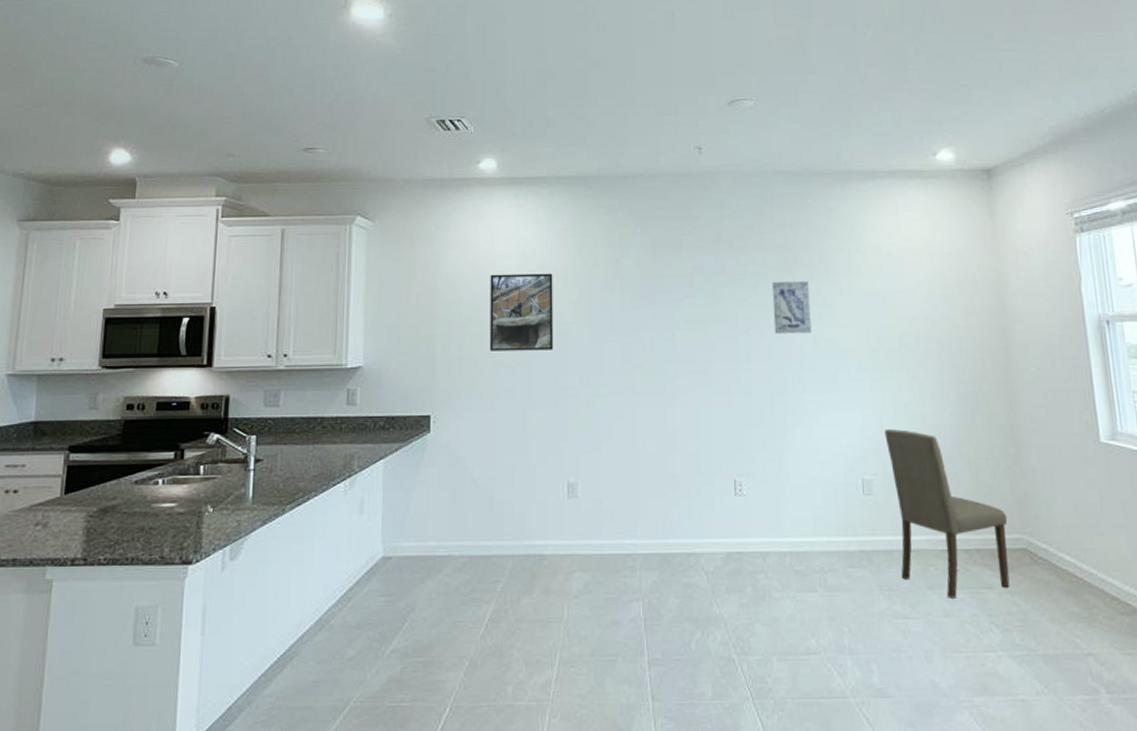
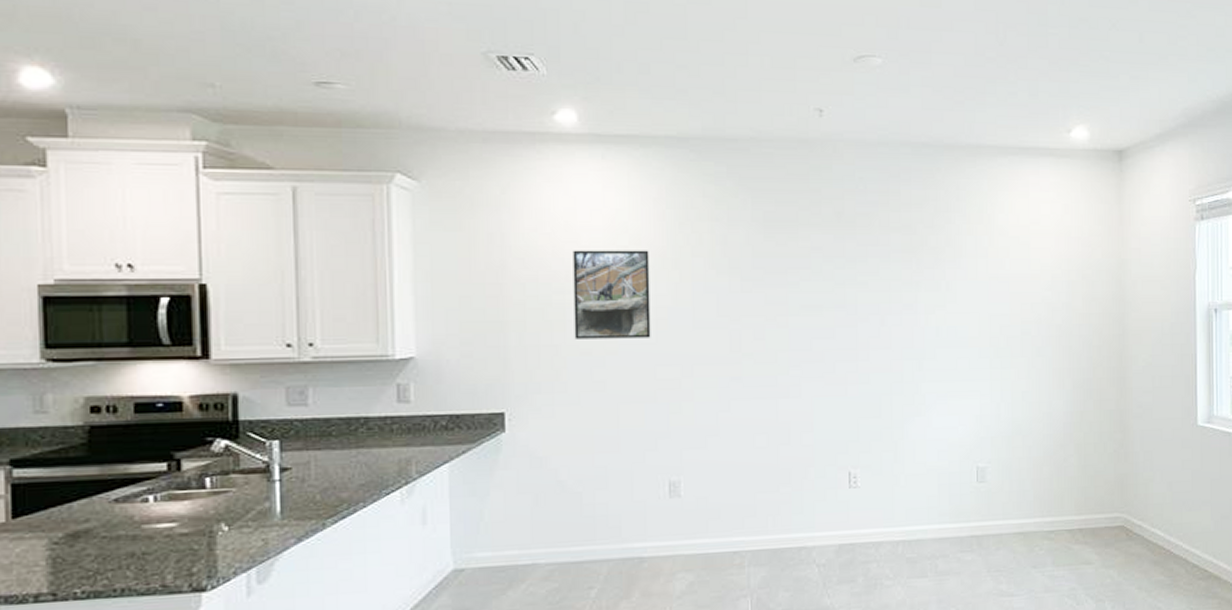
wall art: present [772,280,812,334] -> none [895,264,934,321]
dining chair: present [884,428,1010,599] -> none [1001,416,1109,575]

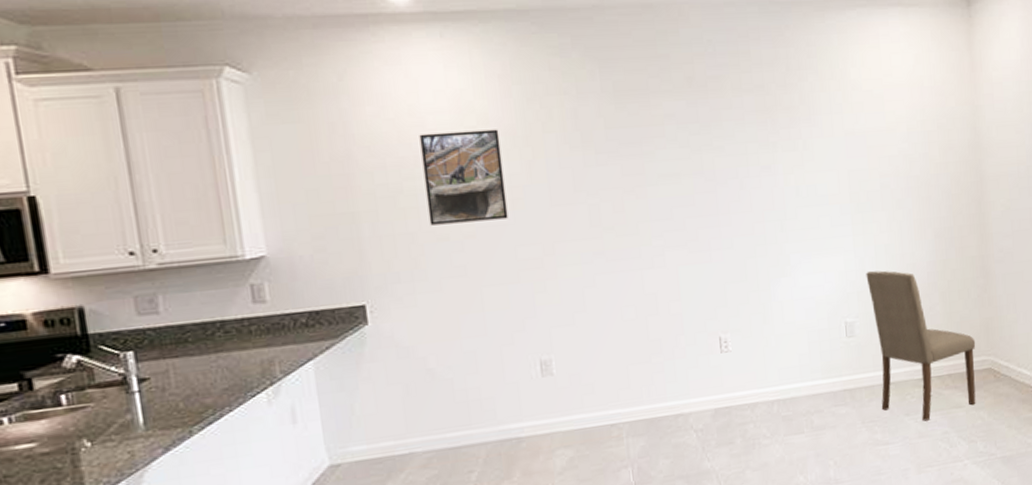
dining chair: none [1001,416,1109,575] -> present [866,270,976,421]

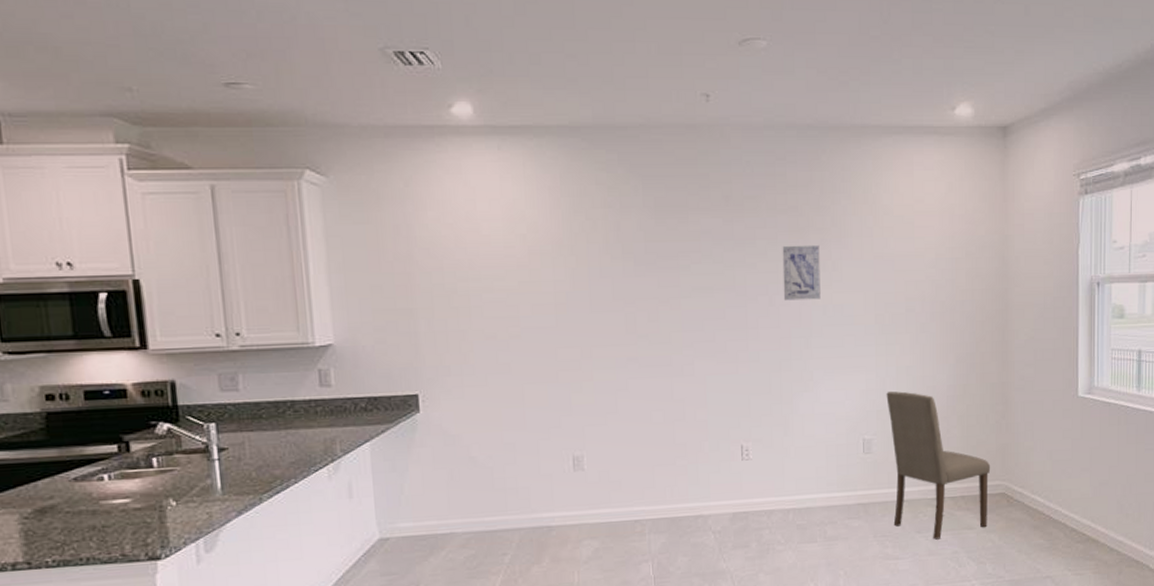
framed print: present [419,129,508,226] -> none [474,238,551,325]
wall art: none [750,123,793,183] -> present [782,244,821,301]

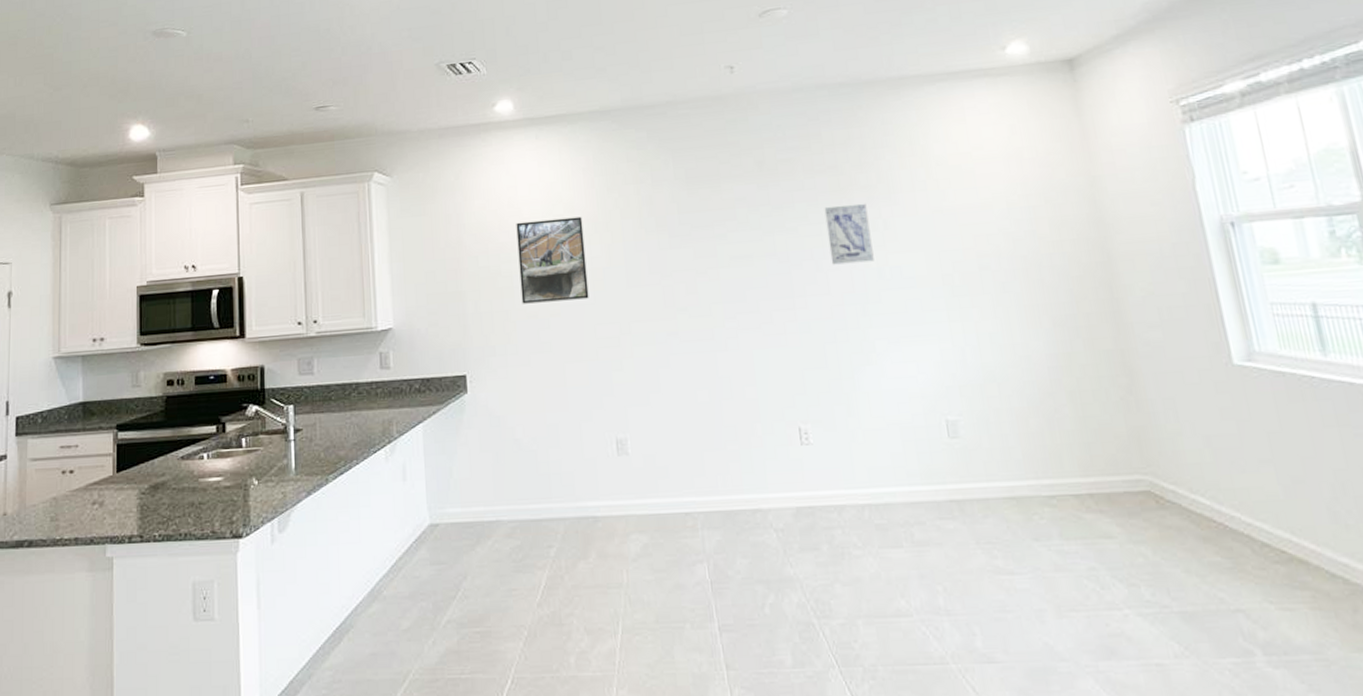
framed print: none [474,238,551,325] -> present [516,216,589,304]
dining chair: present [886,390,991,540] -> none [968,362,1133,551]

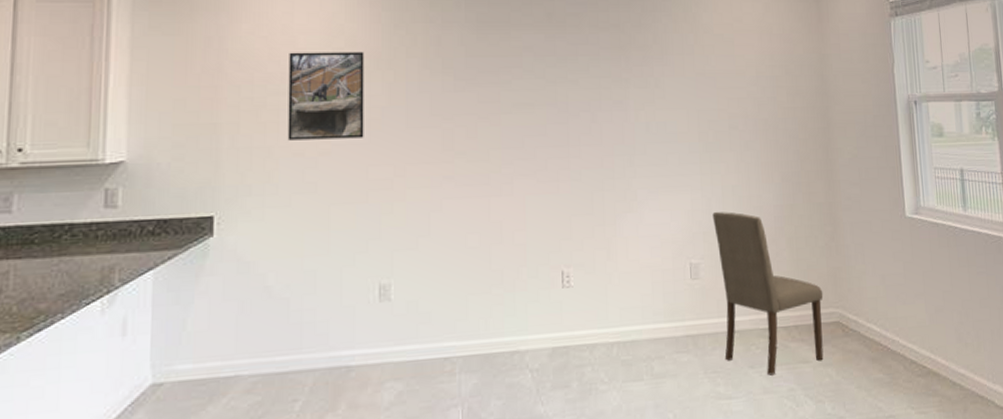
wall art: present [824,203,874,265] -> none [604,61,644,117]
dining chair: none [968,362,1133,551] -> present [712,211,824,376]

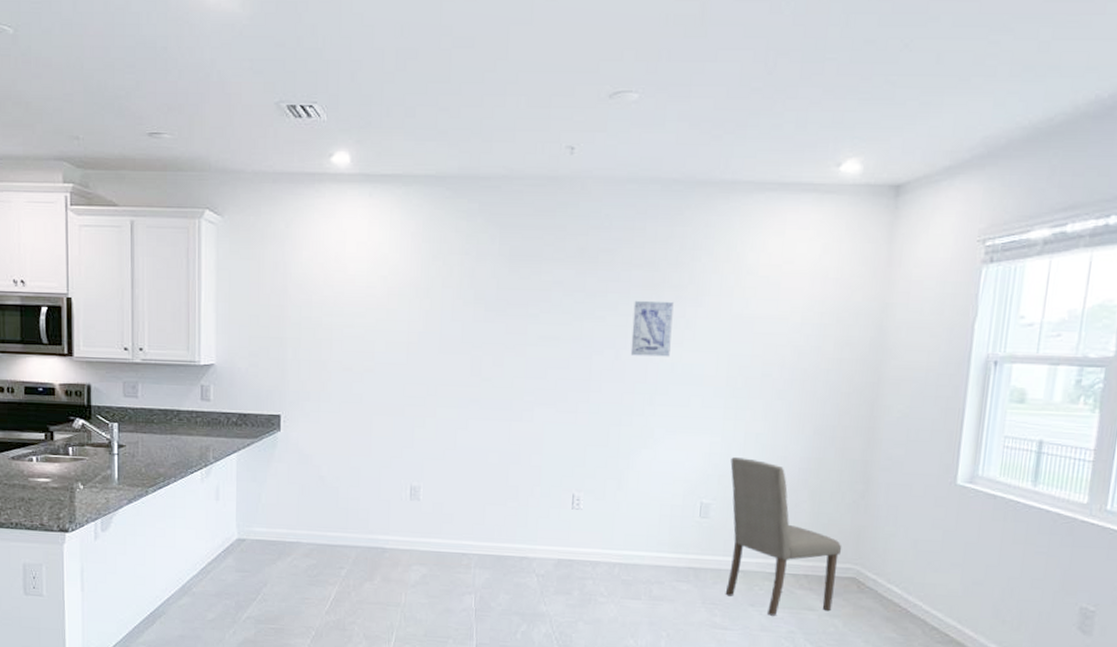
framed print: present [287,51,364,141] -> none [339,278,405,359]
wall art: none [604,61,644,117] -> present [630,300,674,357]

